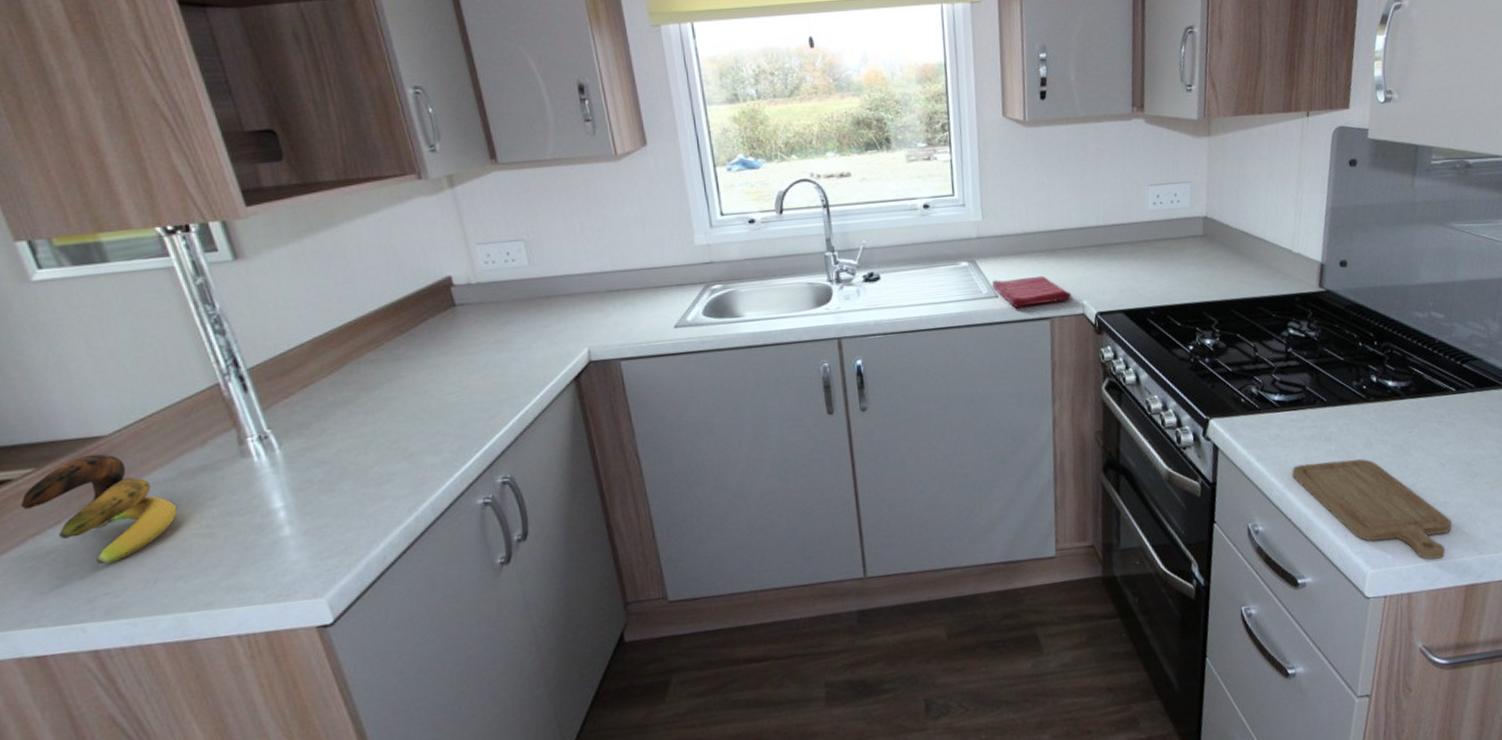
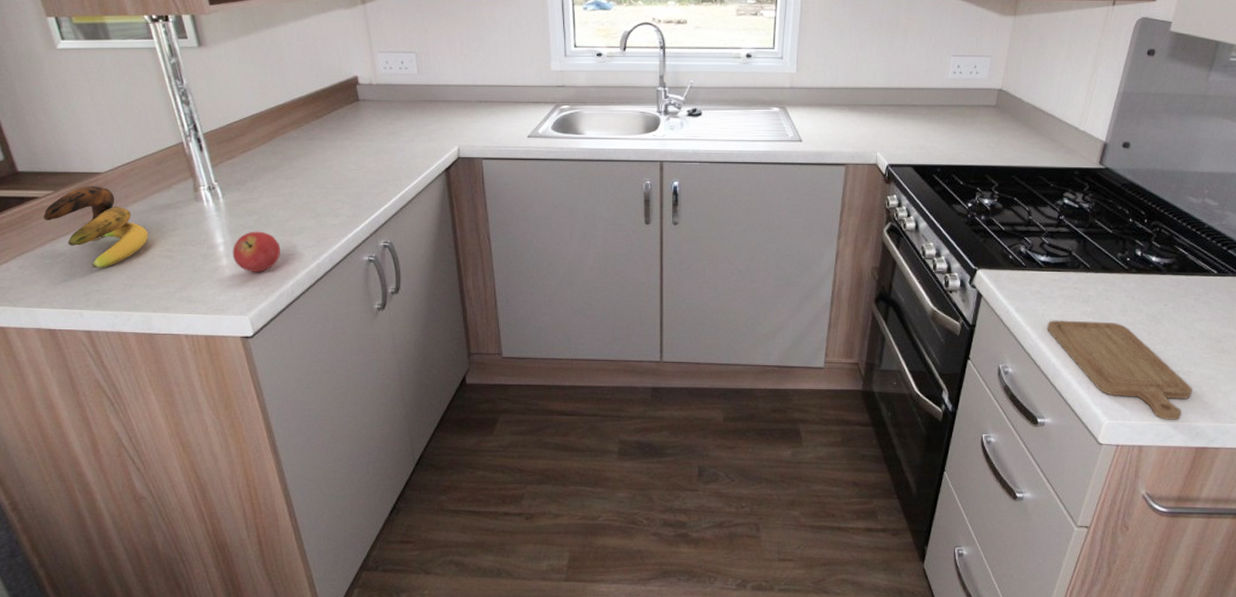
fruit: none [297,484,364,540] -> present [232,231,280,272]
dish towel: present [991,275,1072,308] -> none [797,126,868,152]

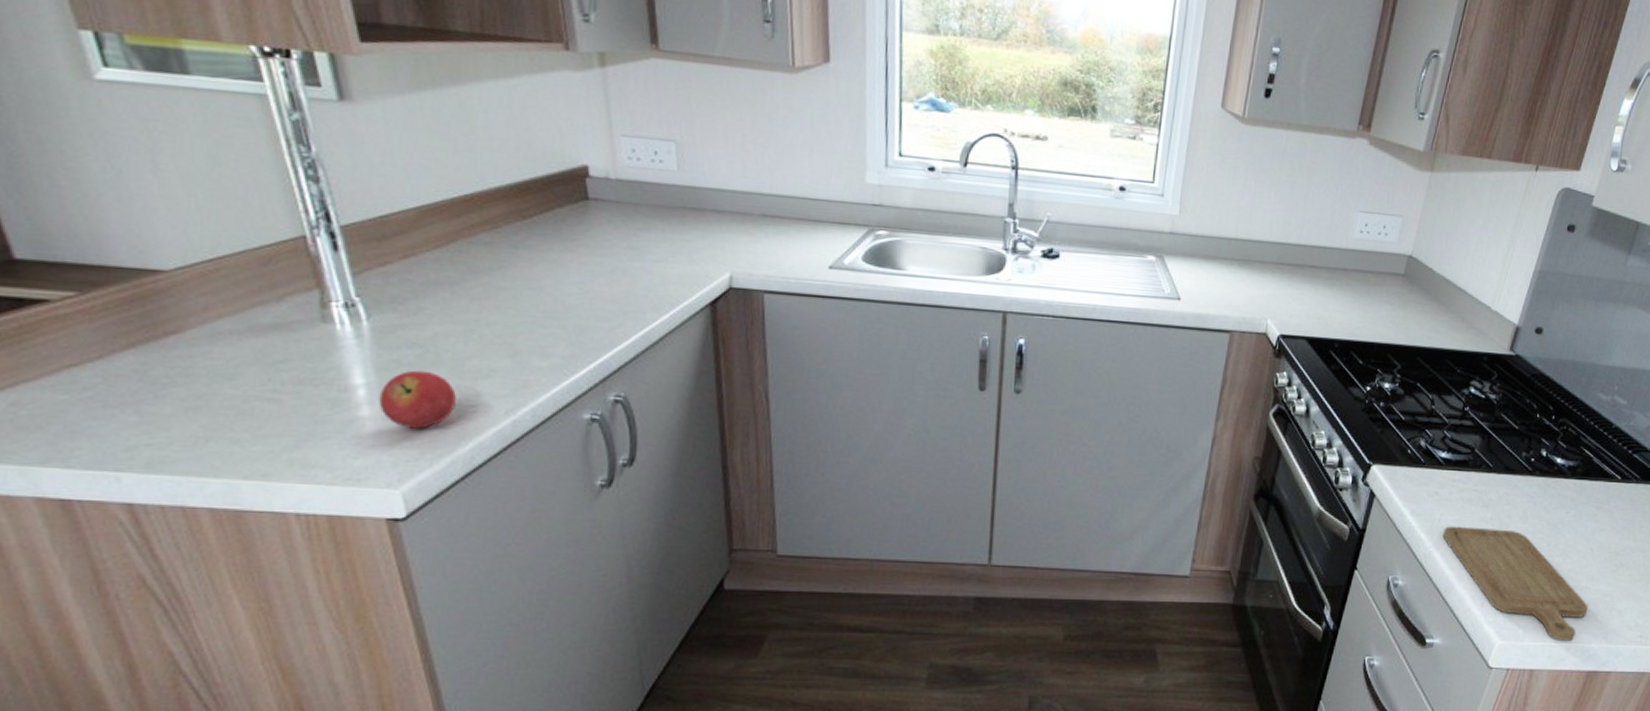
banana: present [44,185,149,269] -> none [58,288,241,413]

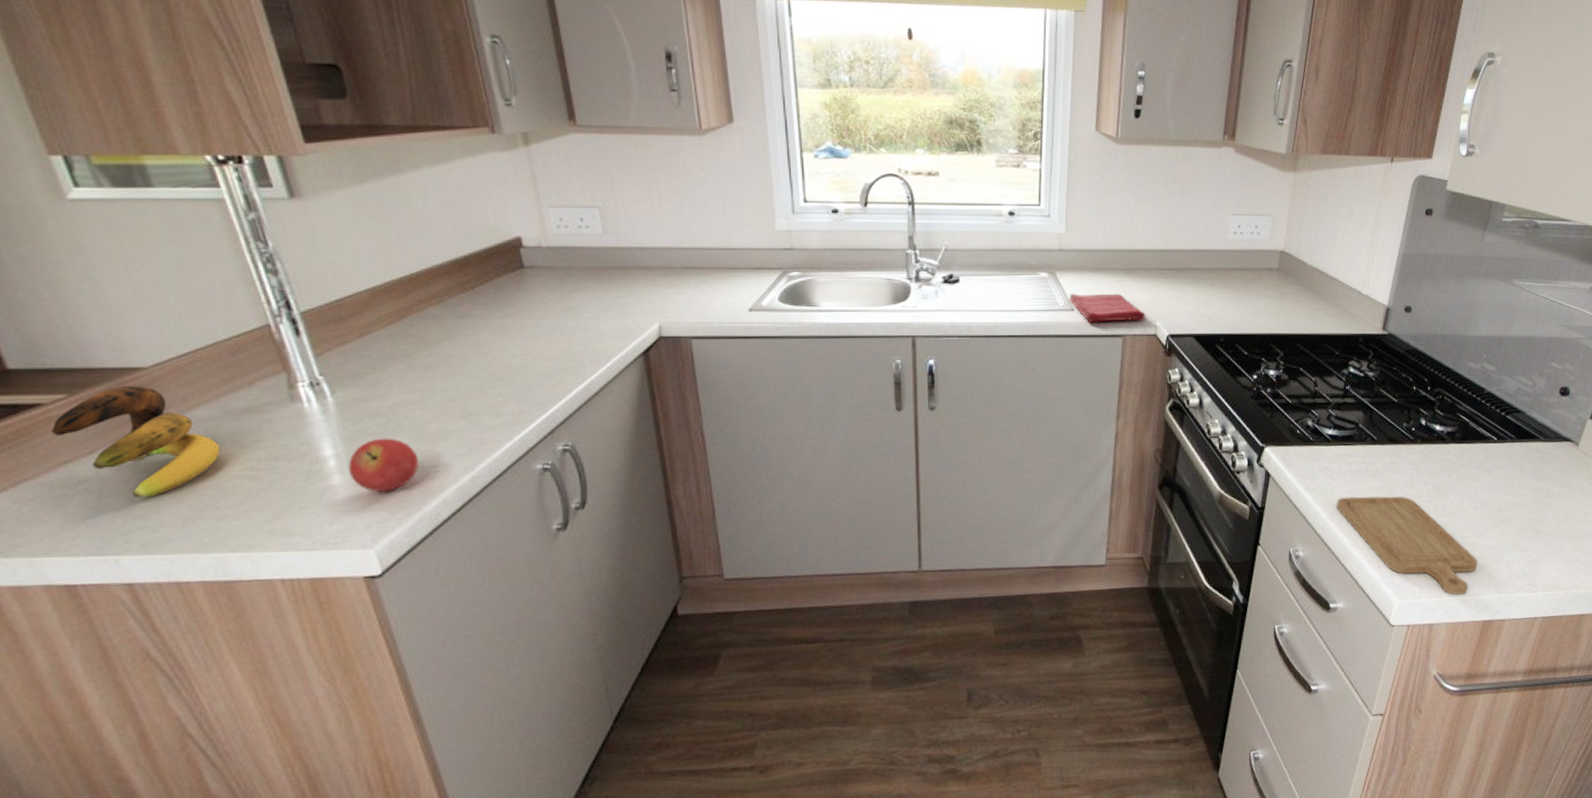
banana: none [58,288,241,413] -> present [52,385,221,499]
dish towel: none [1176,281,1257,317] -> present [1069,293,1146,322]

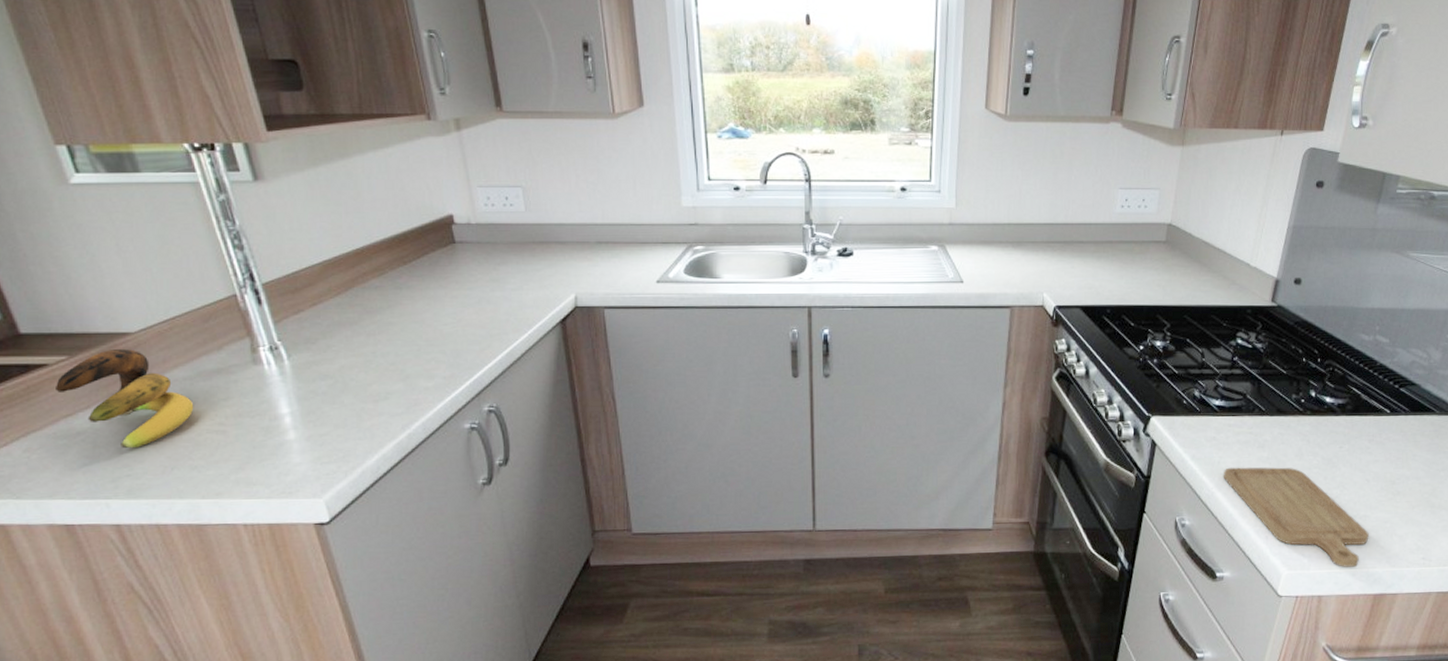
fruit: present [348,438,418,492] -> none [302,398,362,447]
dish towel: present [1069,293,1146,322] -> none [958,265,1034,294]

